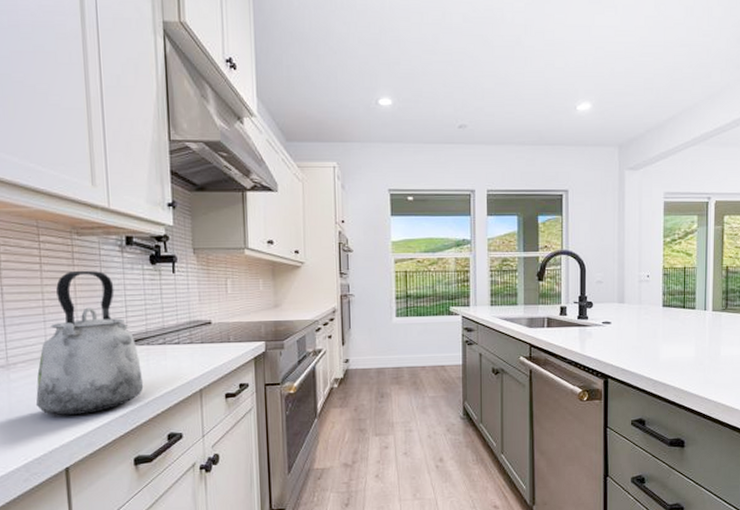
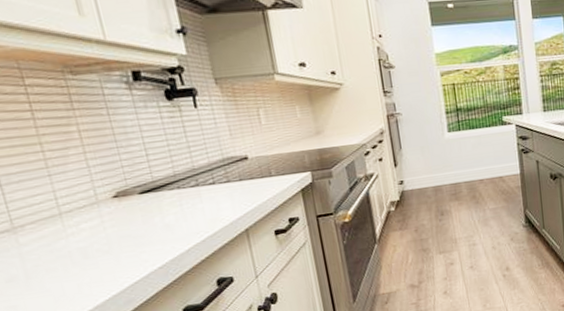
kettle: present [35,271,144,416] -> none [51,113,182,276]

